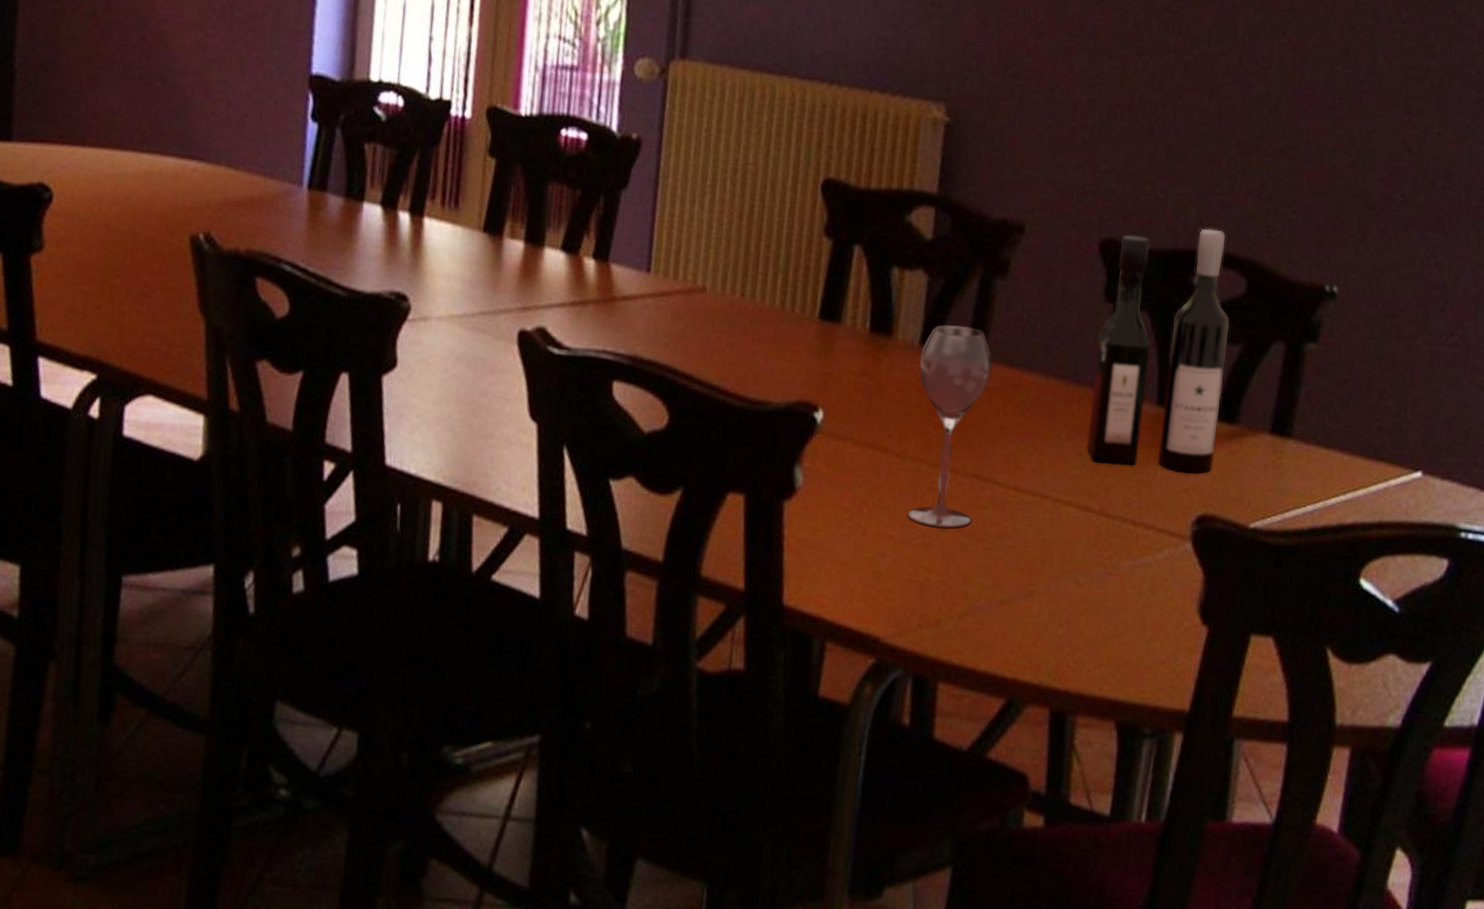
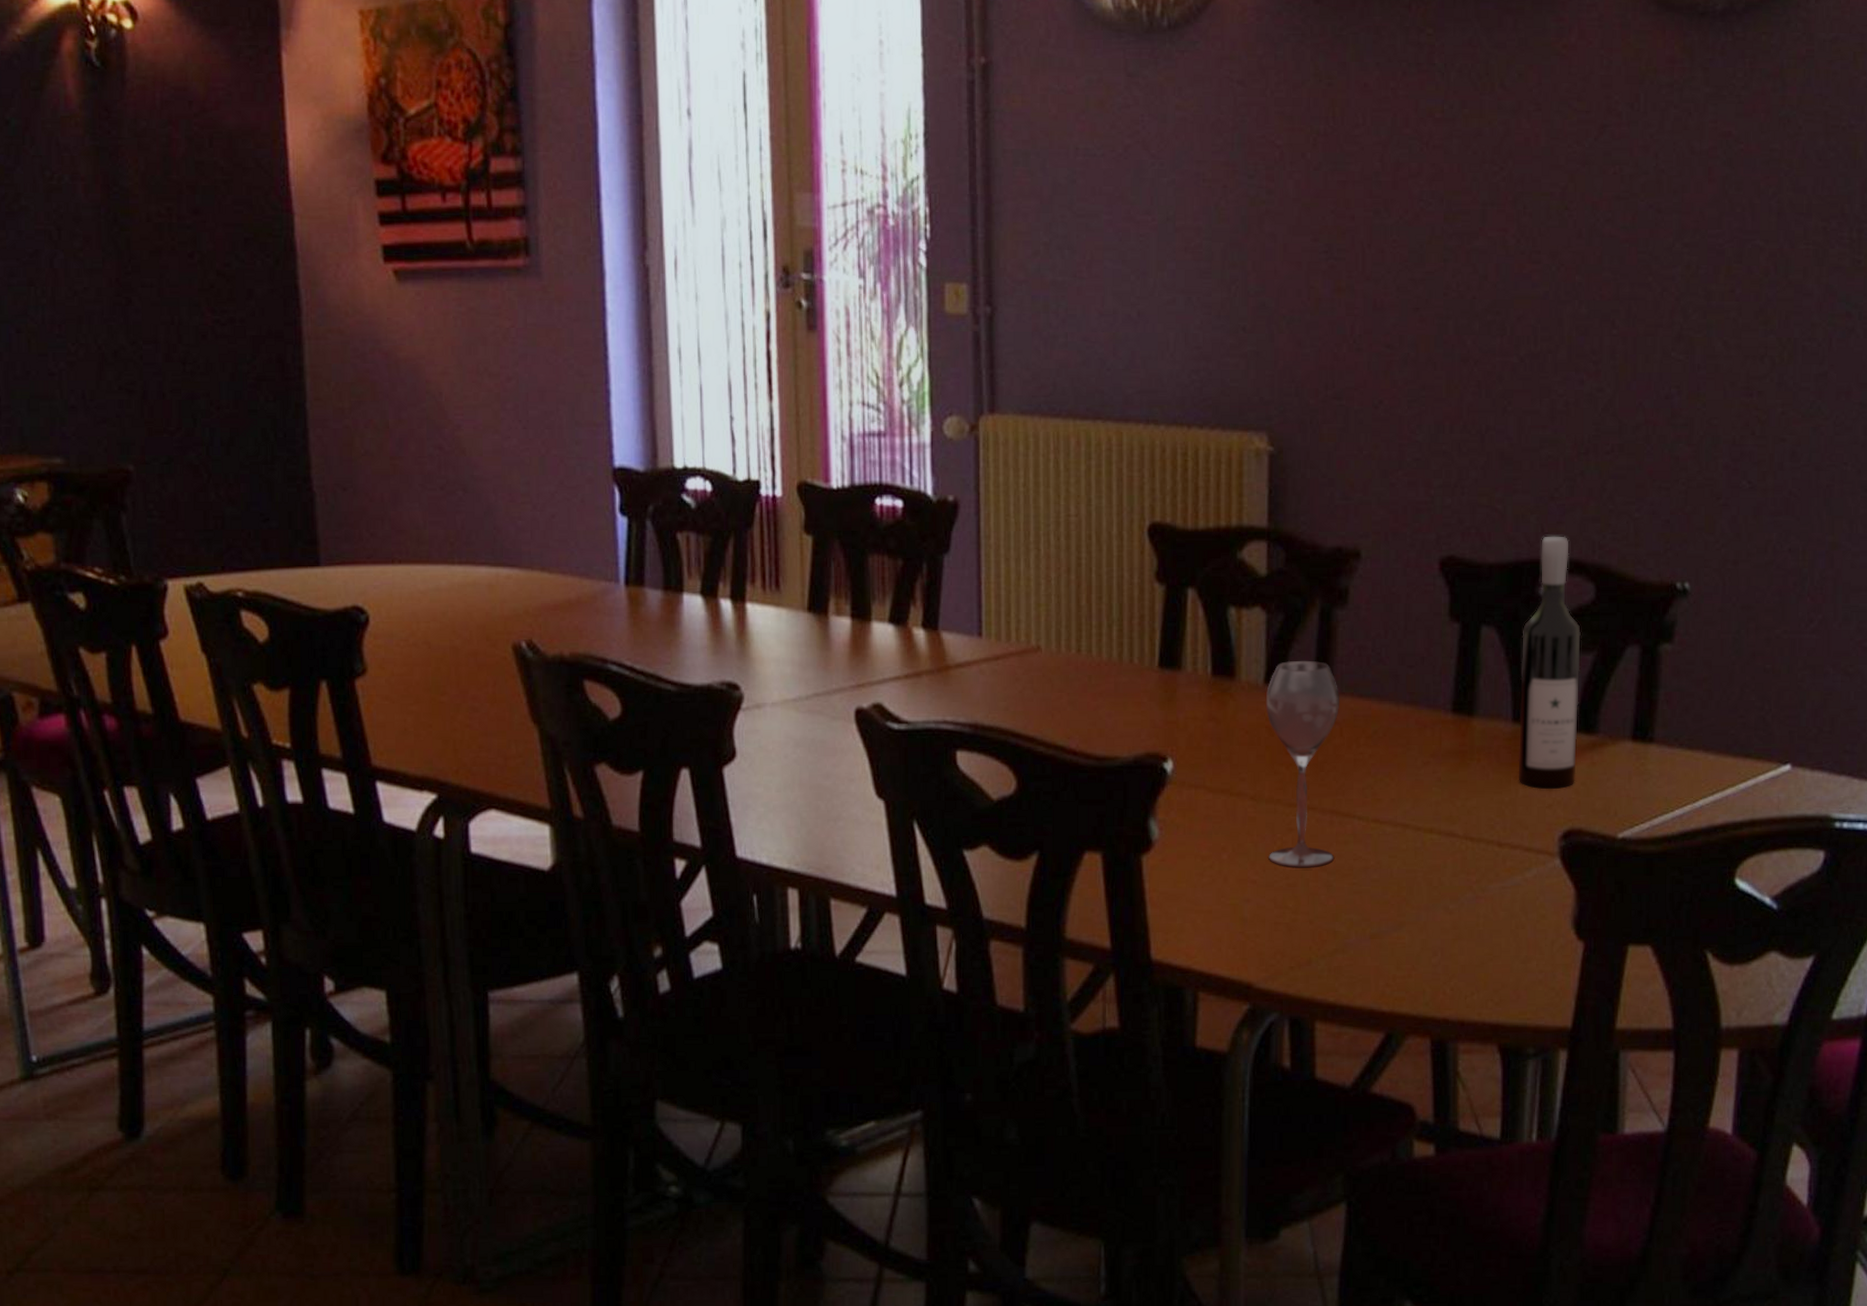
bottle: present [1086,234,1151,466] -> none [1443,550,1501,788]

